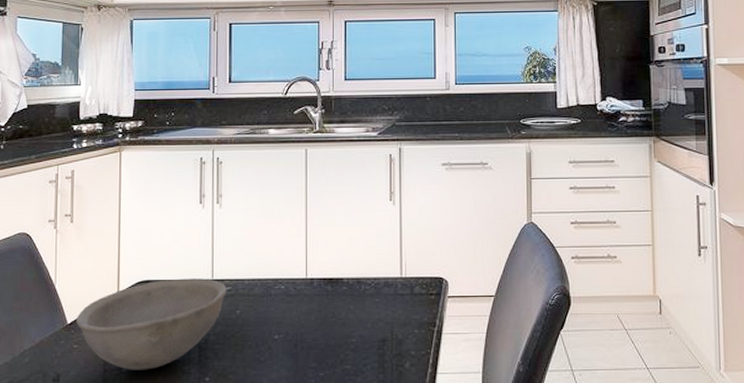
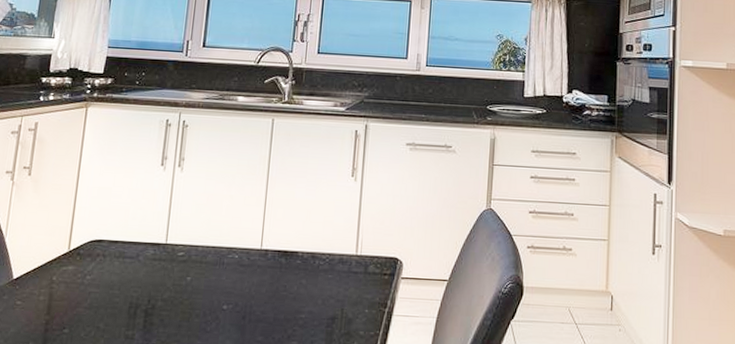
bowl: present [76,278,227,370] -> none [22,240,180,333]

